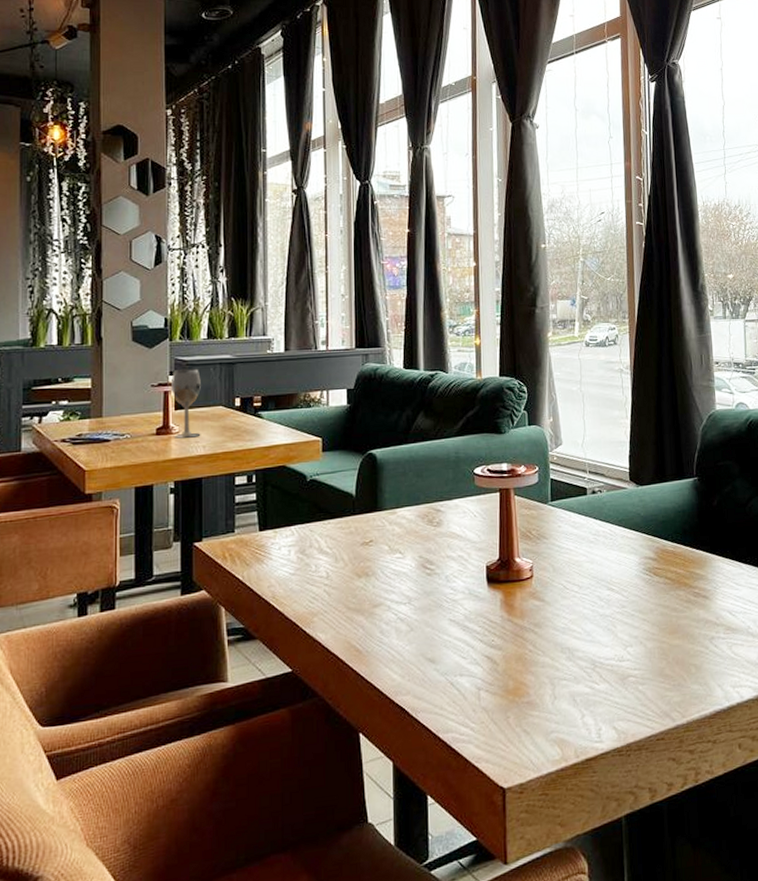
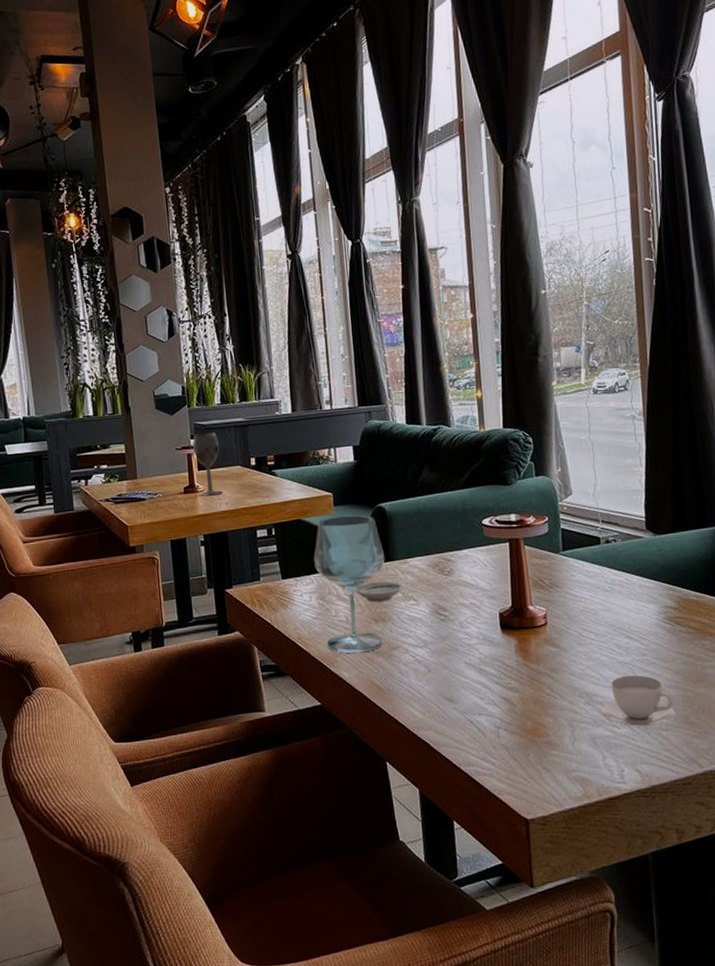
wine glass: none [295,461,373,613] -> present [313,514,385,654]
saucer: none [338,532,389,556] -> present [354,581,403,602]
teacup: none [582,627,652,682] -> present [601,675,676,727]

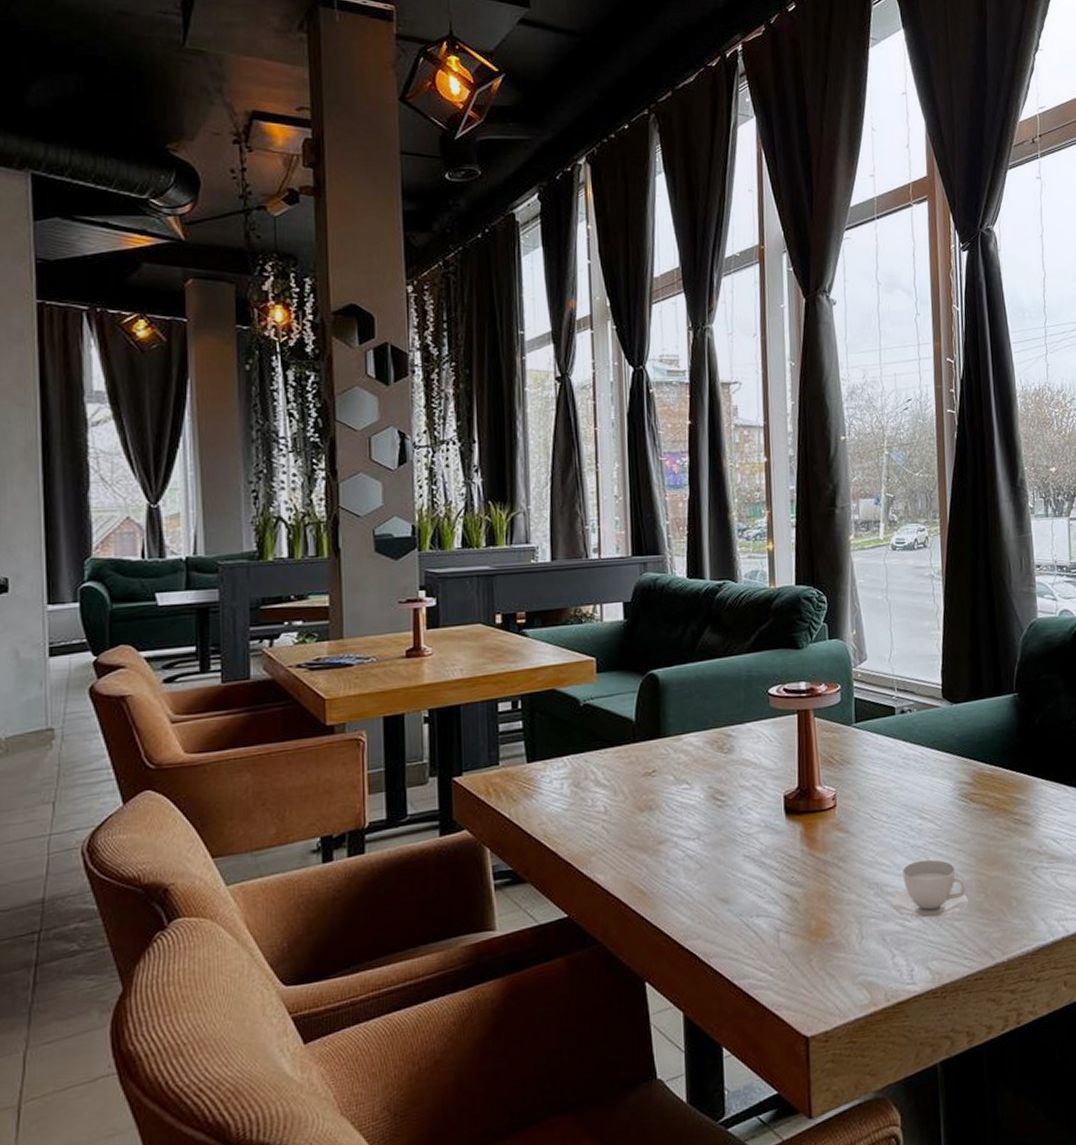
wine glass: present [193,431,223,497] -> none [422,581,458,662]
wine glass: present [313,514,385,654] -> none [567,683,655,852]
saucer: present [354,581,403,602] -> none [616,761,675,788]

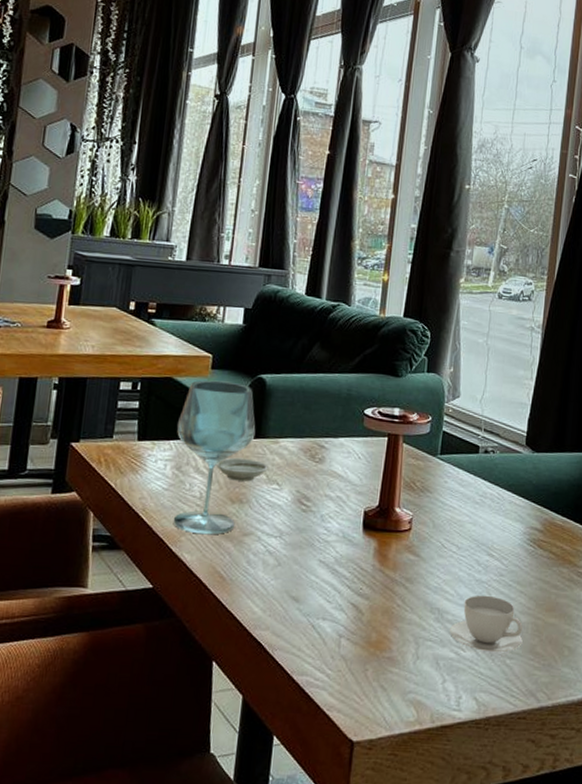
wine glass: none [567,683,655,852] -> present [173,380,256,535]
saucer: none [616,761,675,788] -> present [215,457,268,482]

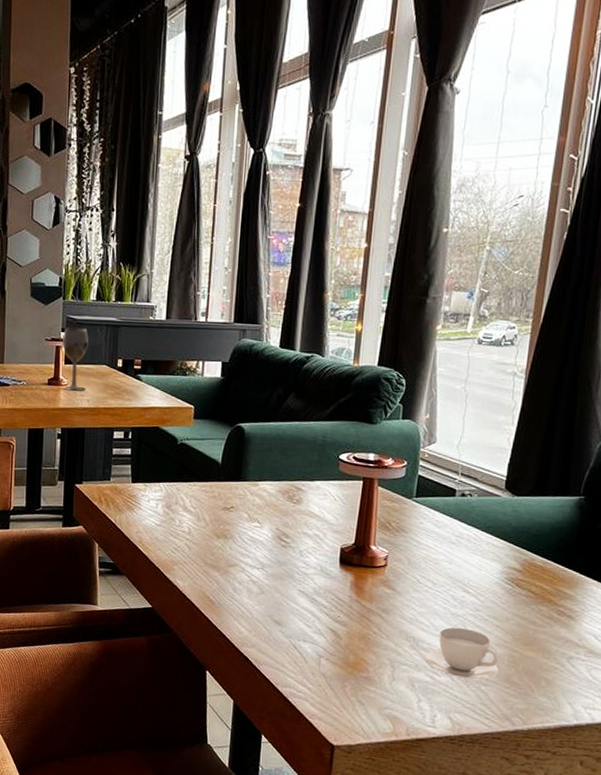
wine glass: none [63,264,98,336] -> present [62,326,89,391]
wine glass: present [173,380,256,535] -> none [165,429,237,565]
saucer: present [215,457,268,482] -> none [201,498,249,520]

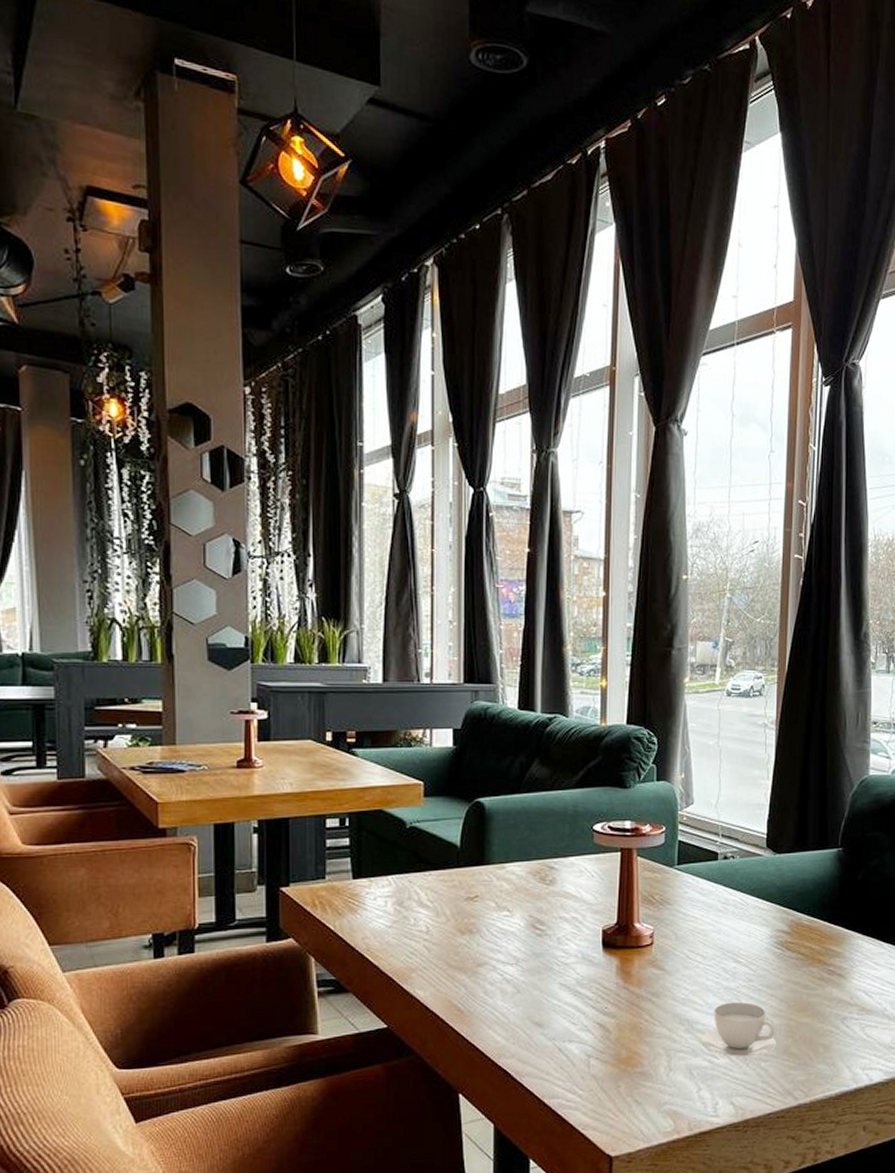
wine glass: present [62,326,89,391] -> none [254,695,288,773]

